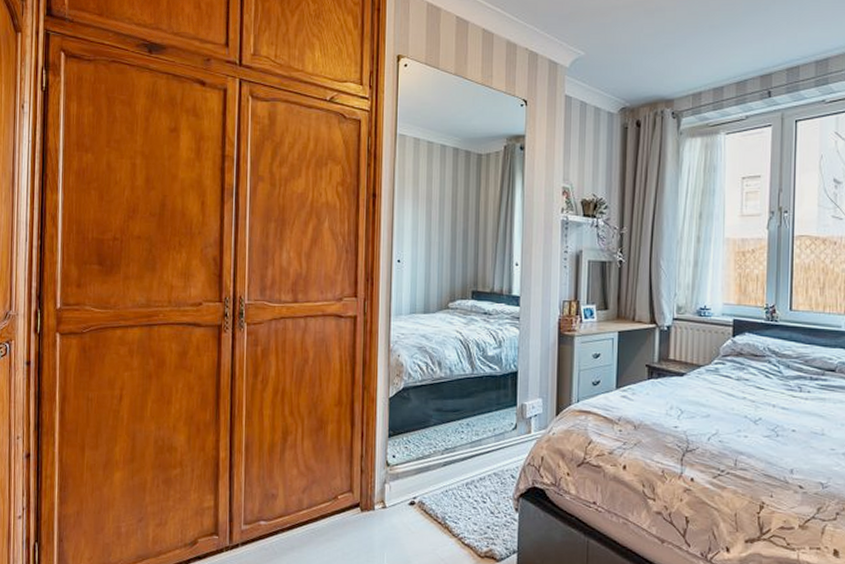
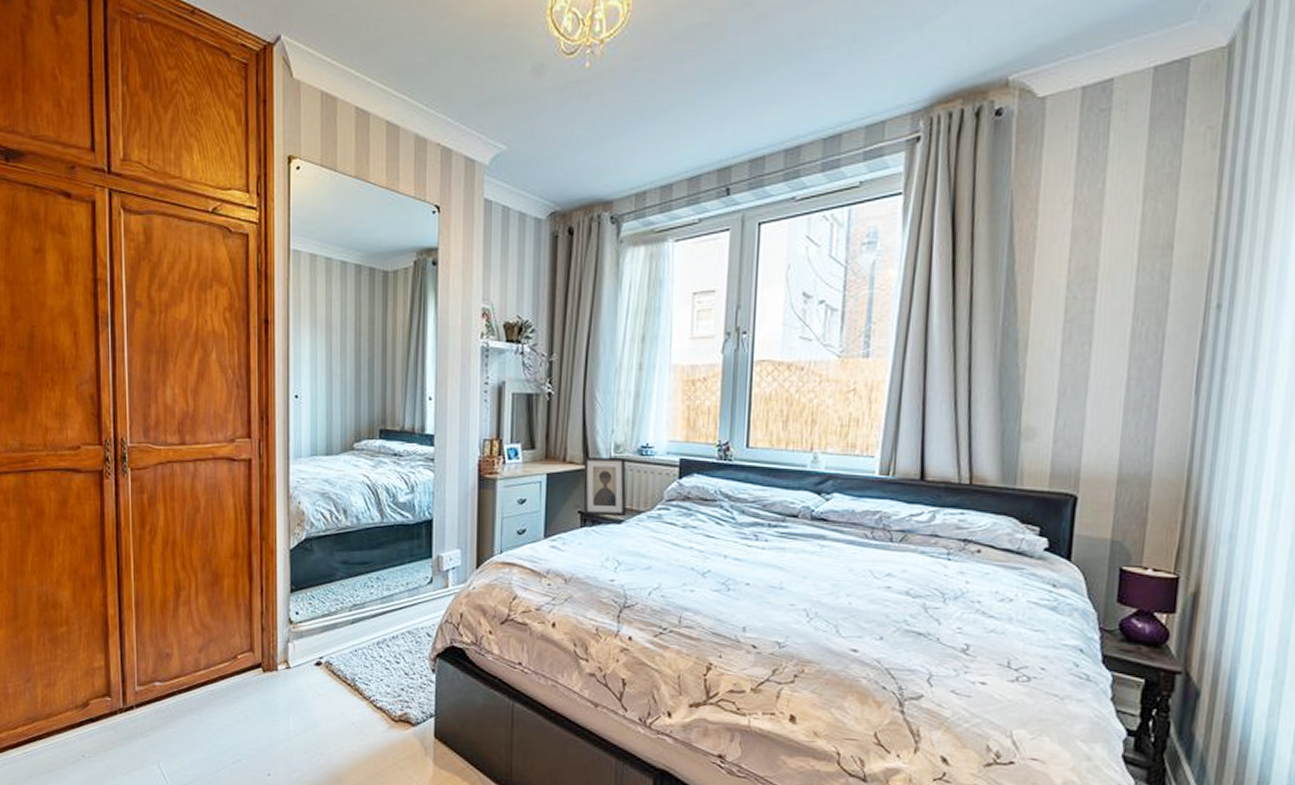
picture frame: none [650,317,688,369] -> present [583,457,627,516]

